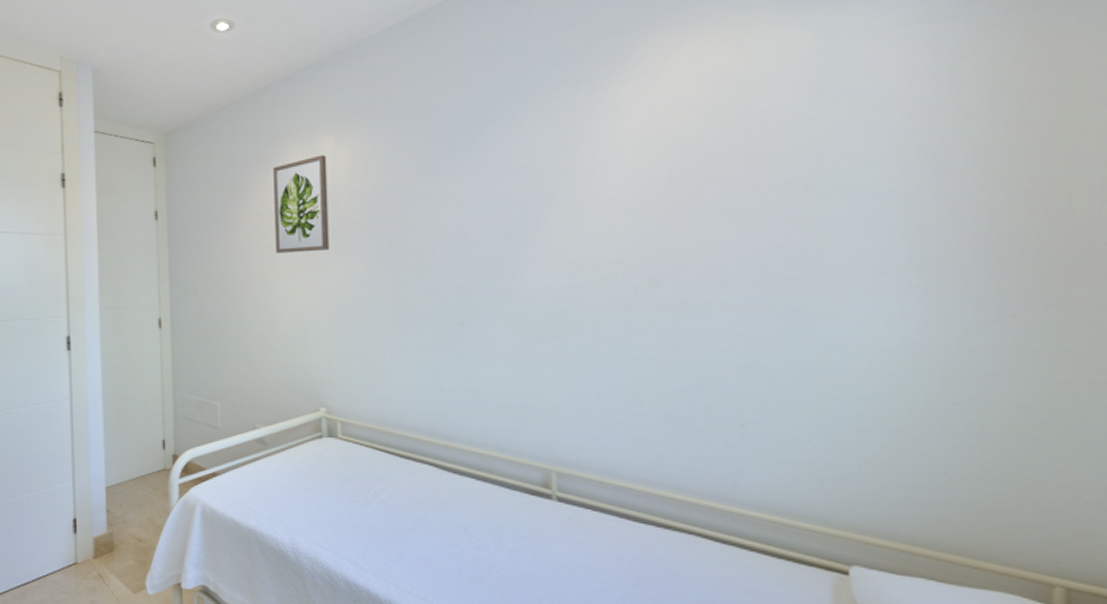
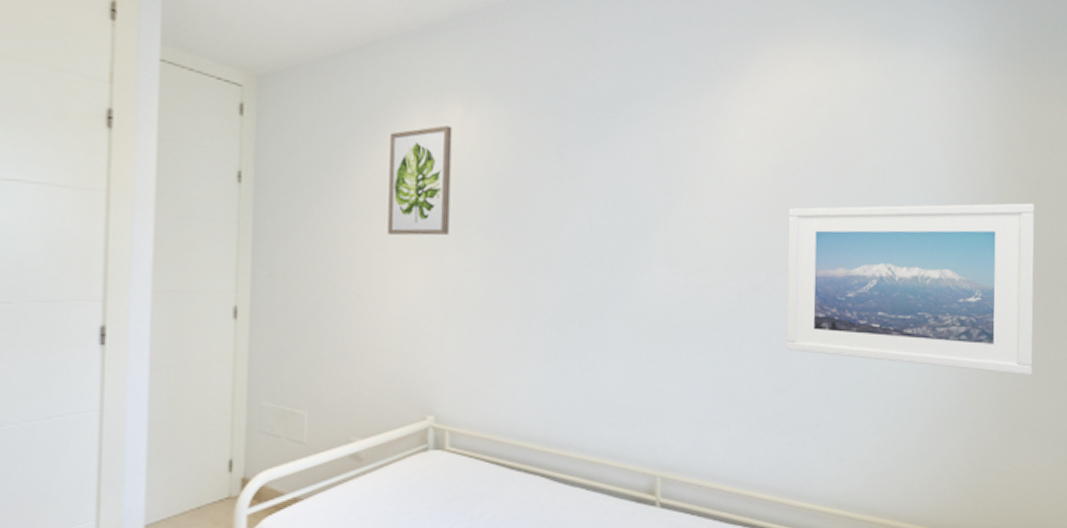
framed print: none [692,162,1069,372] -> present [786,203,1035,376]

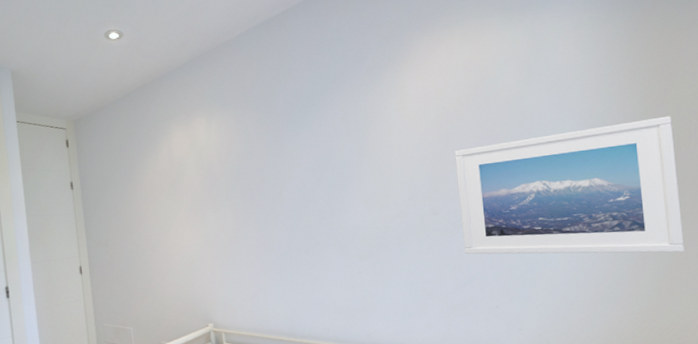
wall art: present [387,125,453,236] -> none [161,132,207,209]

